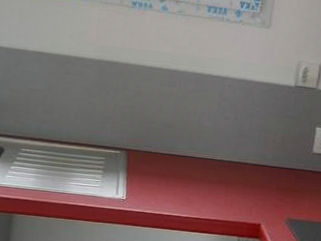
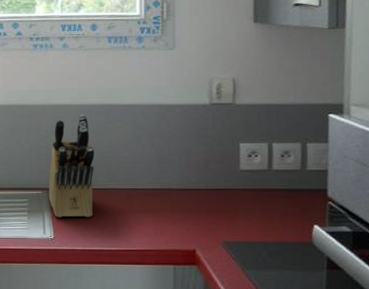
knife block: none [126,79,179,183] -> present [48,114,95,218]

